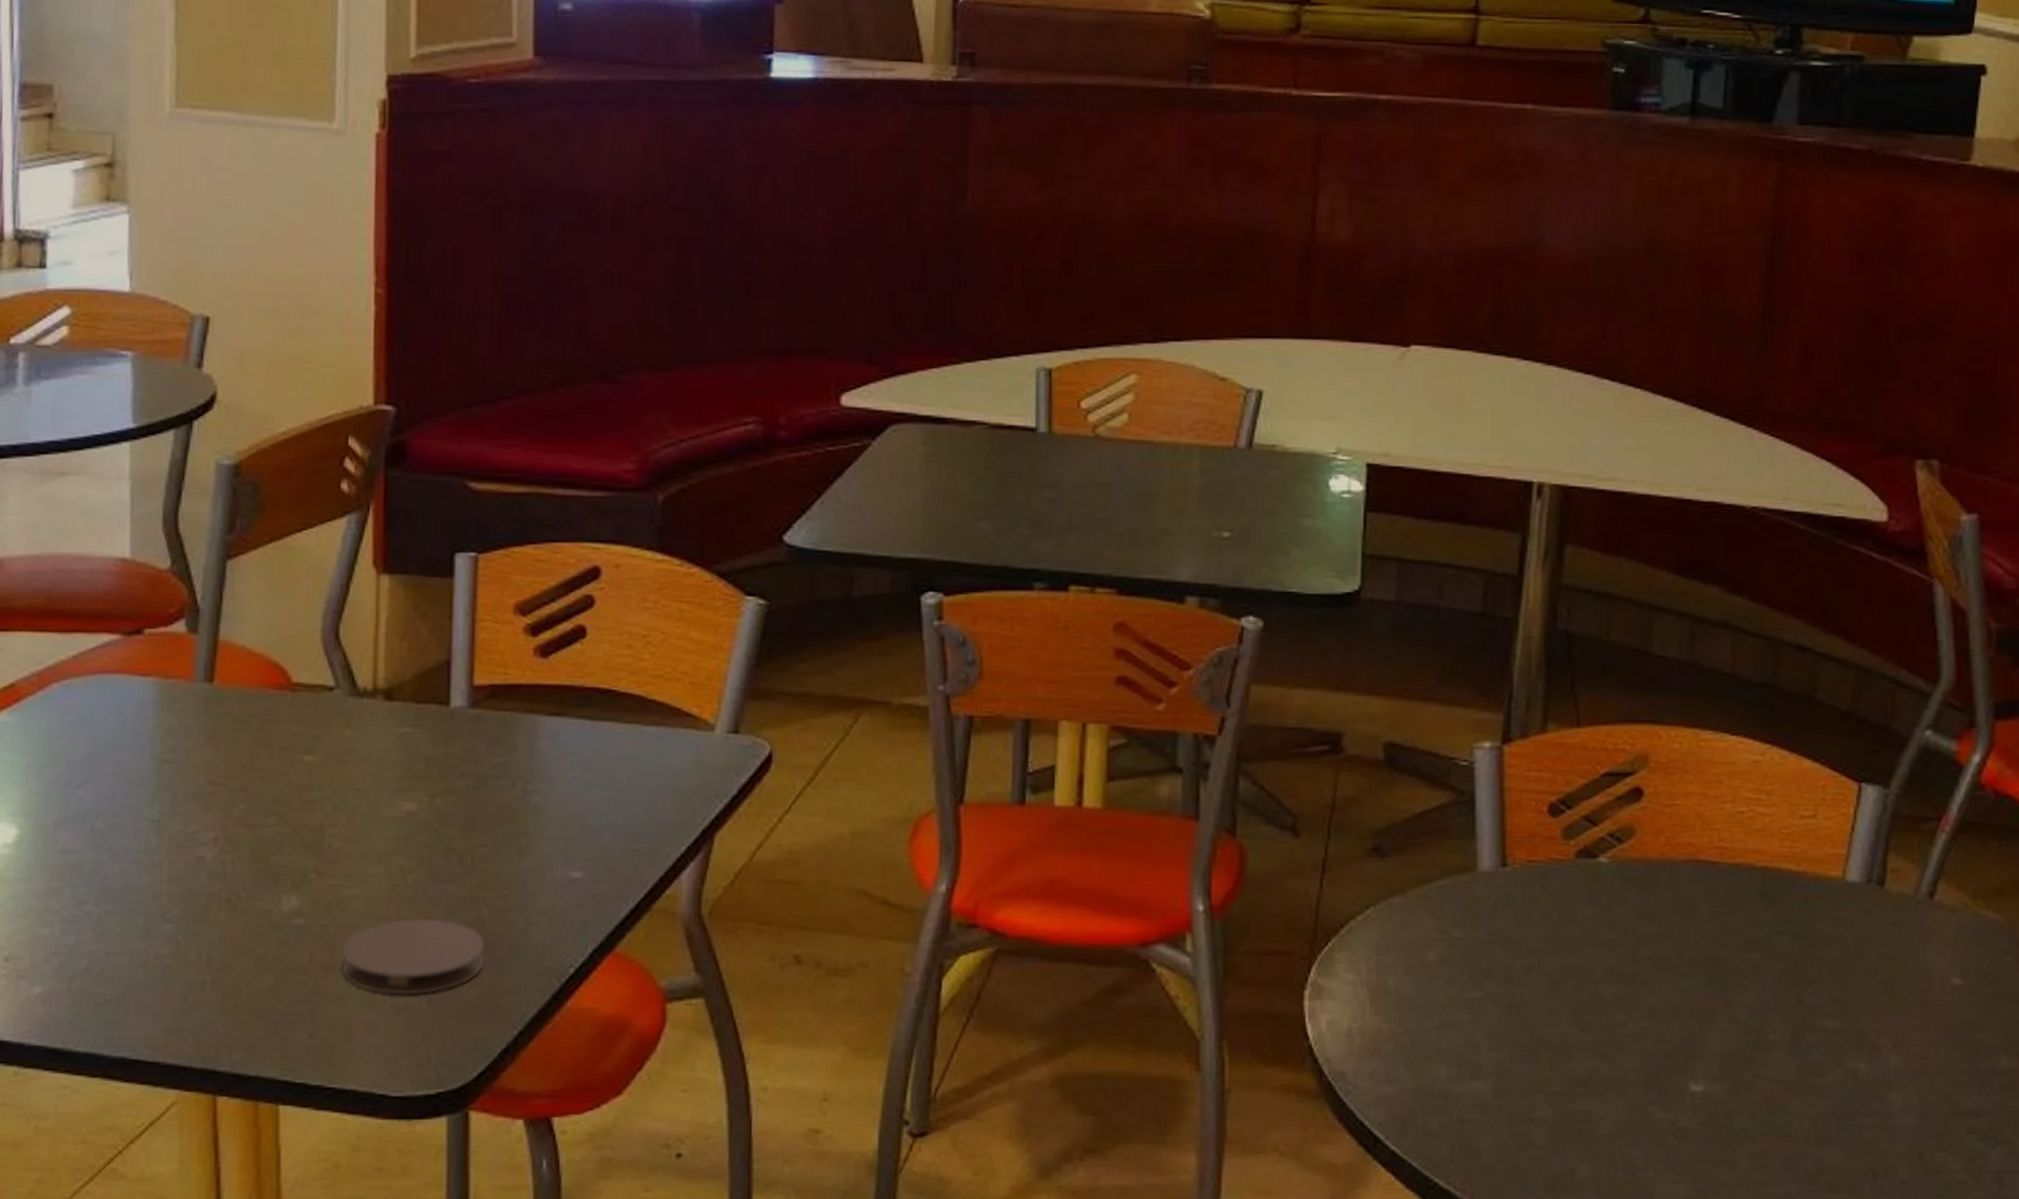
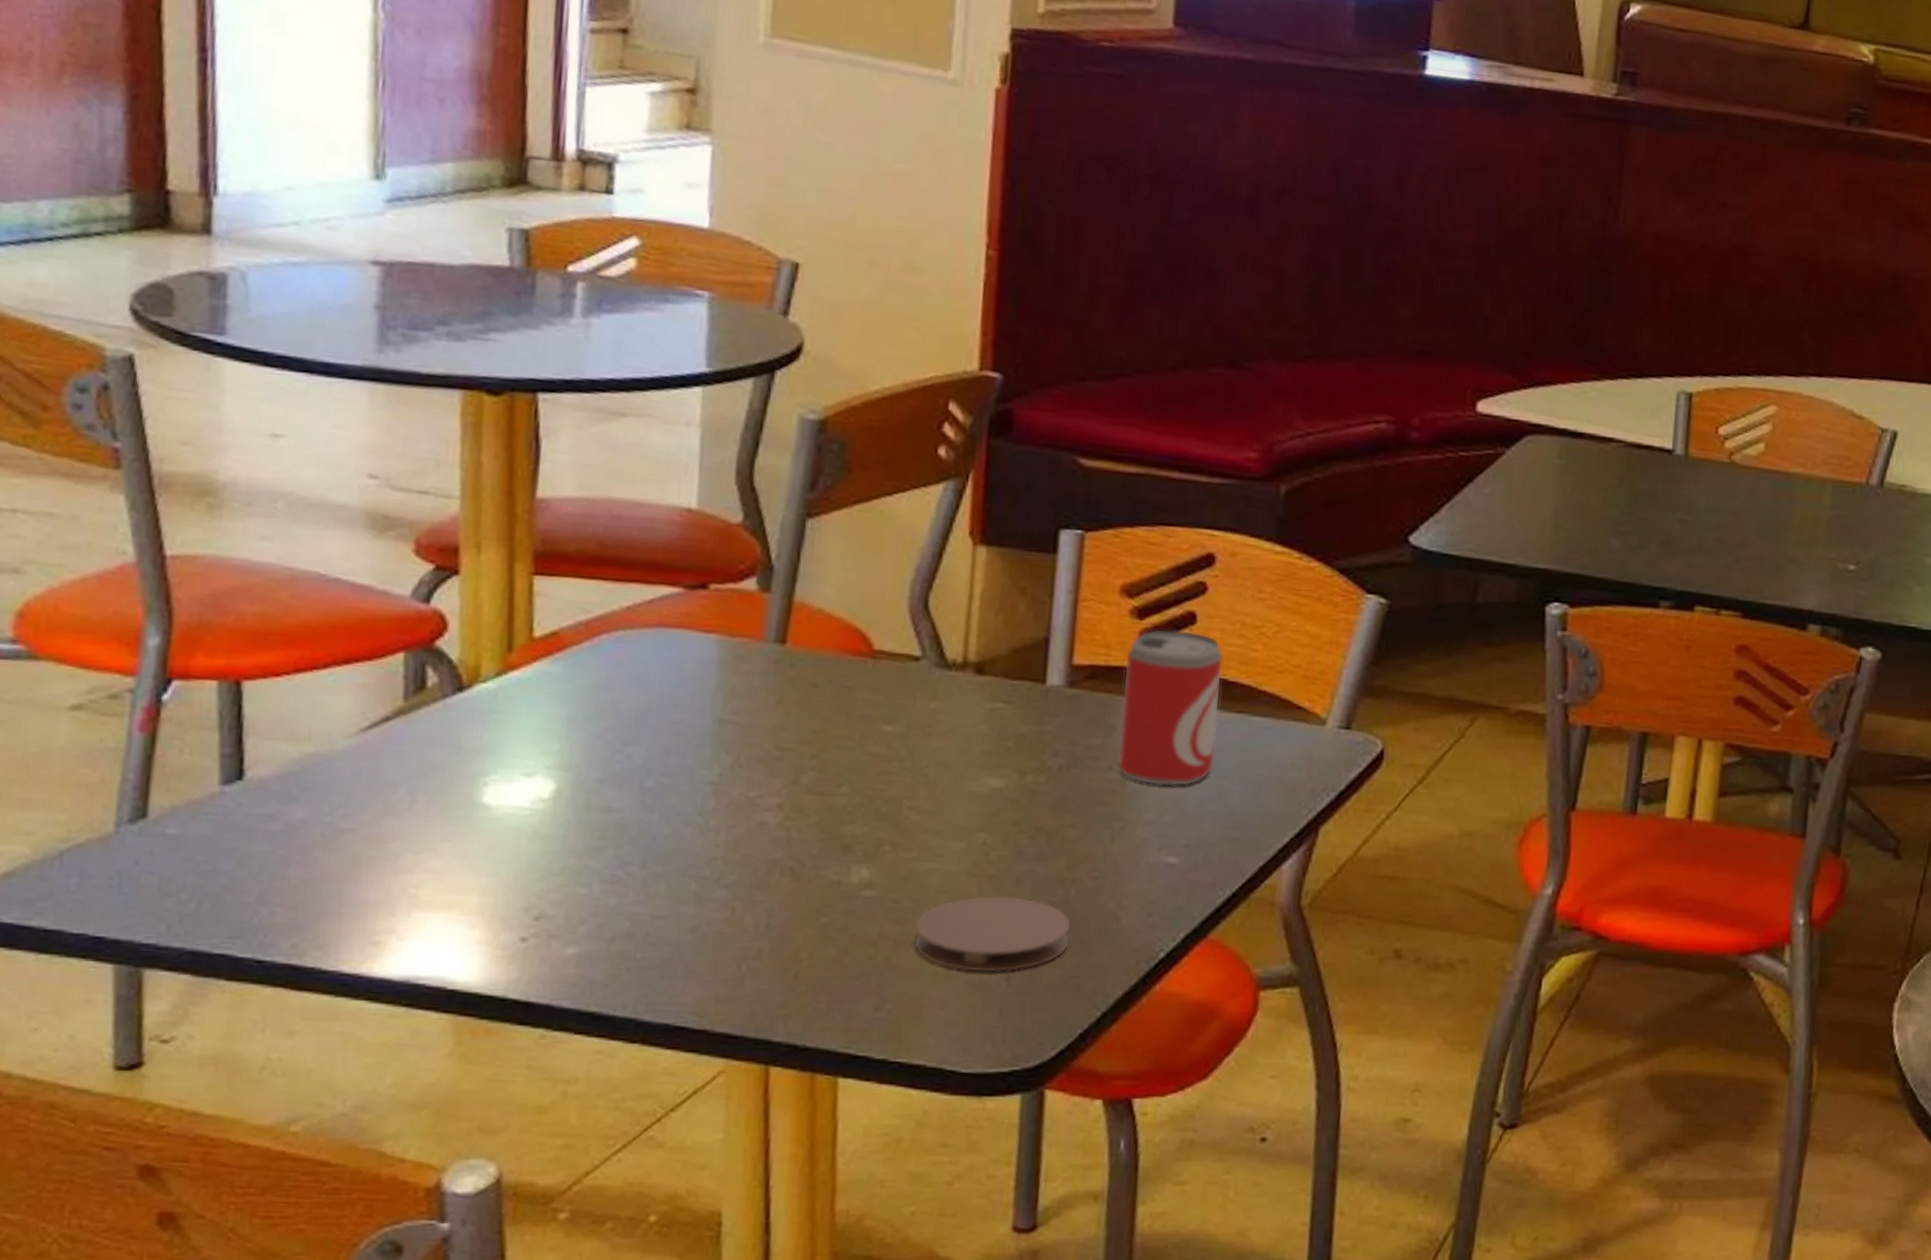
beer can: none [519,644,614,801] -> present [1117,629,1224,787]

